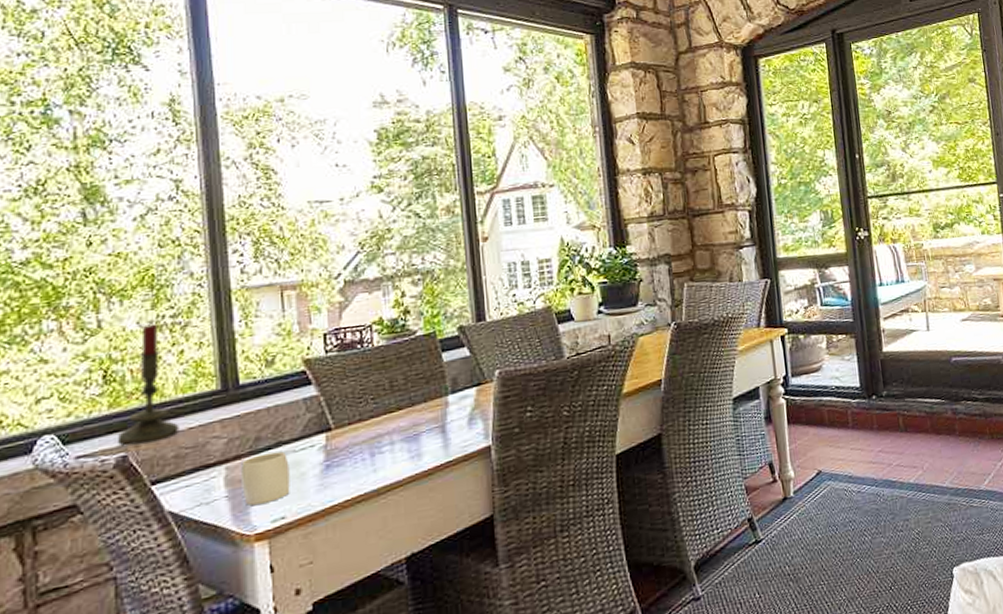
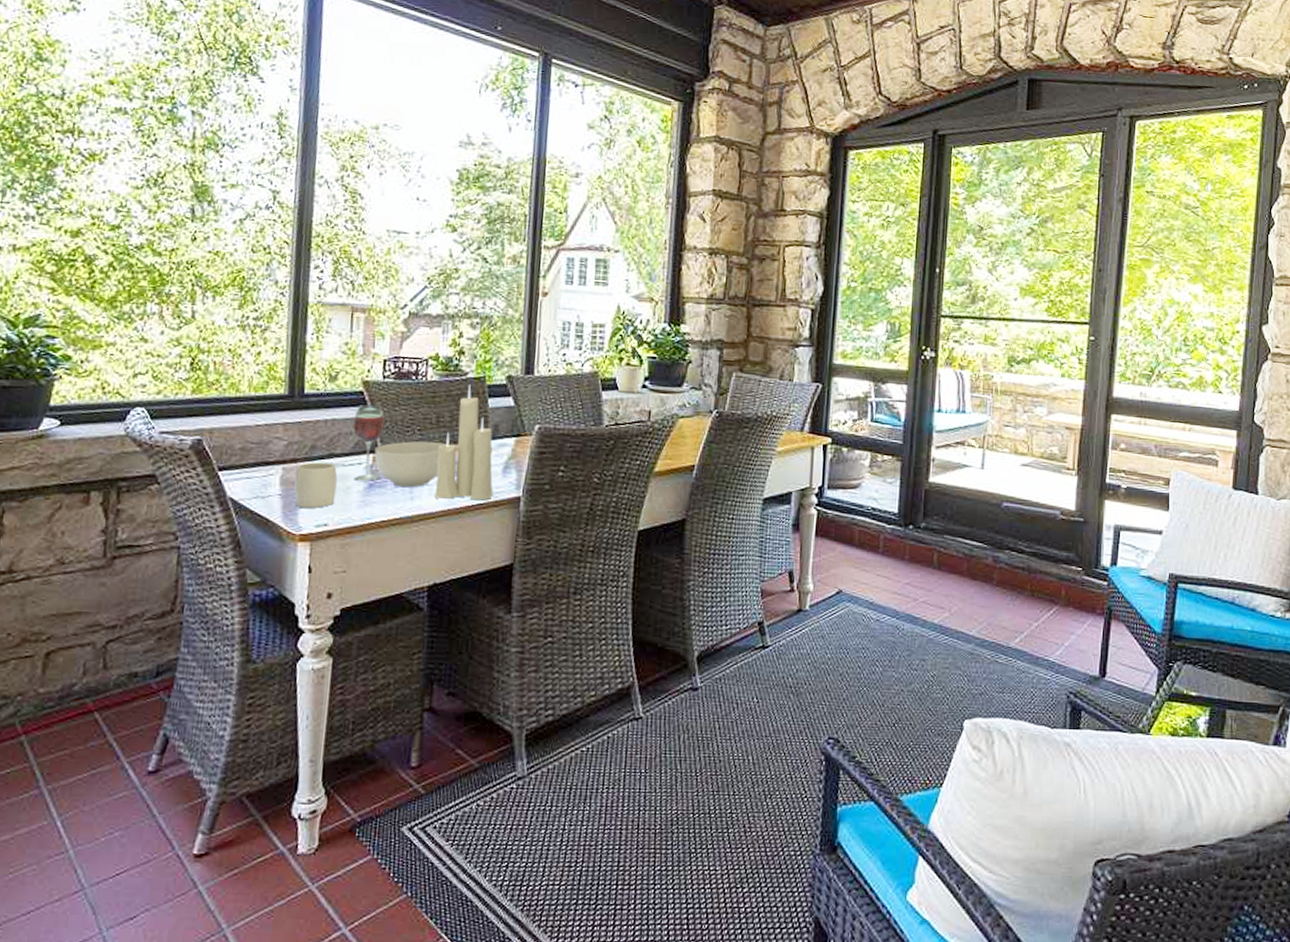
candle: present [118,321,179,446] -> none [196,320,249,433]
wineglass: none [299,381,338,465] -> present [353,404,385,481]
bowl: none [327,407,404,462] -> present [374,441,446,488]
candle: none [396,342,463,465] -> present [434,384,494,501]

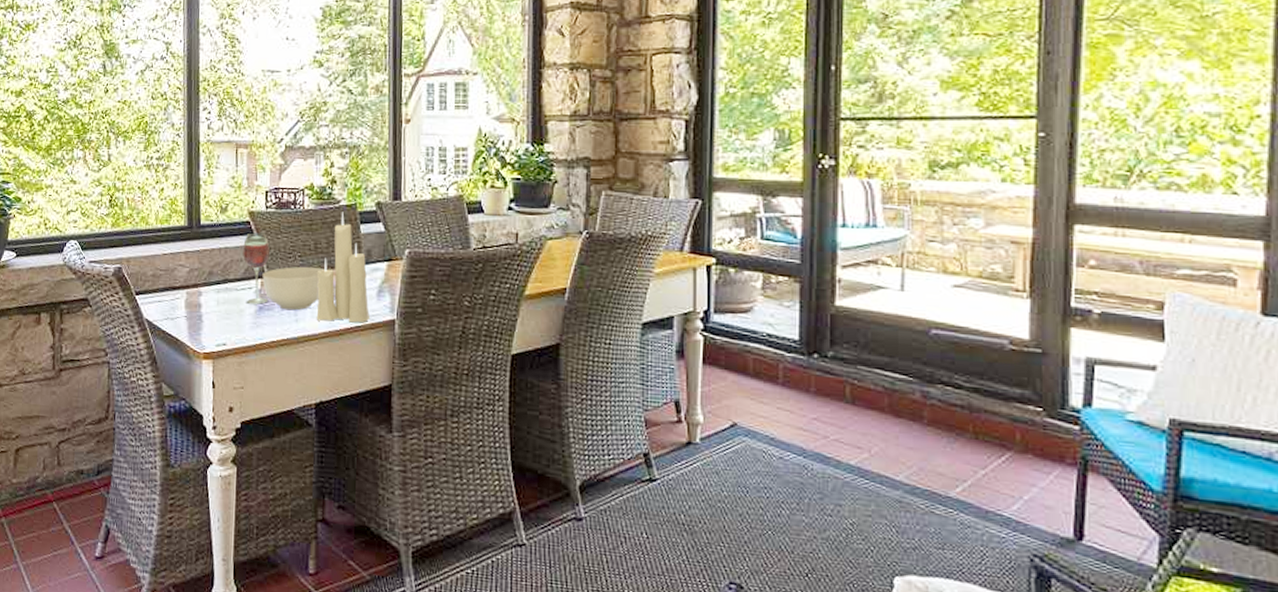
mug: present [293,462,338,508] -> none [196,287,232,329]

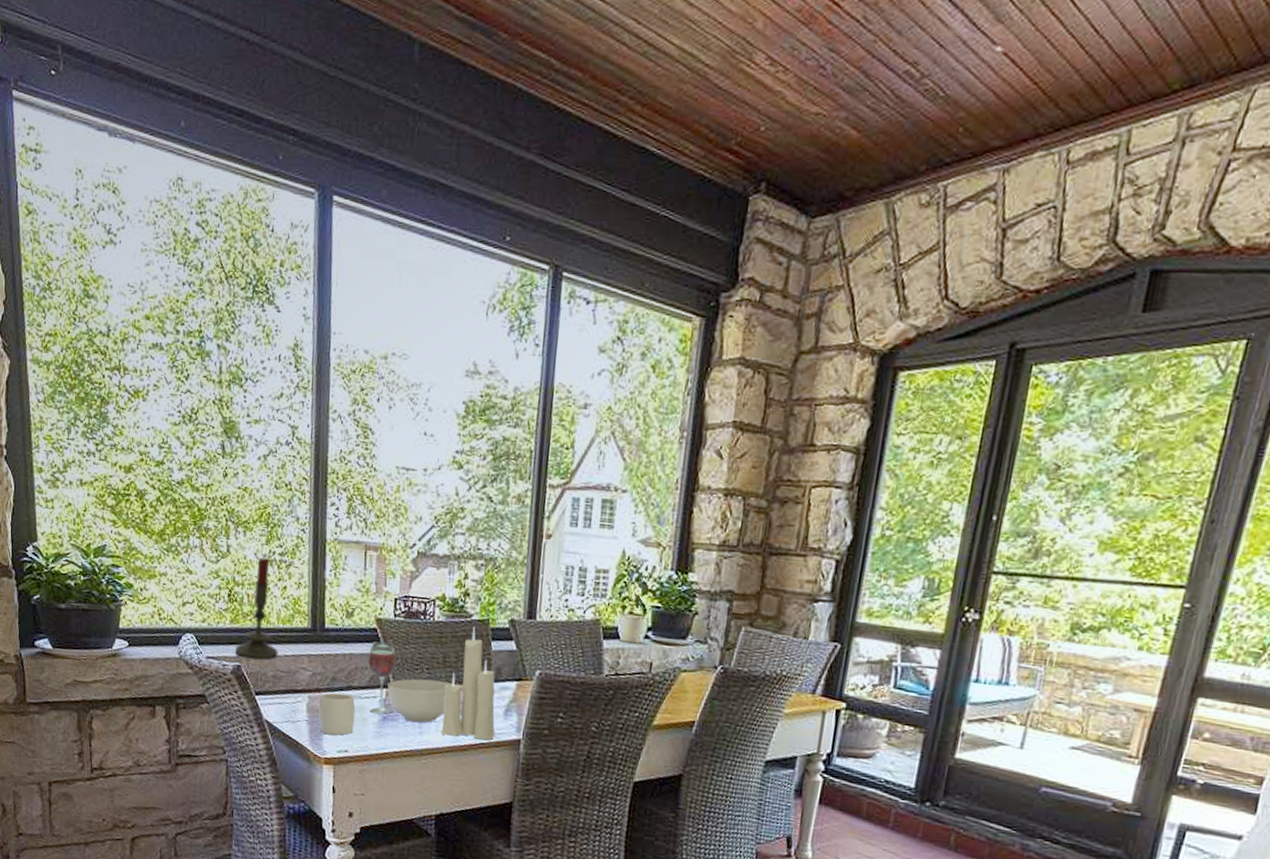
candle: none [116,160,157,262] -> present [235,555,278,661]
mug: none [196,287,232,329] -> present [318,692,356,736]

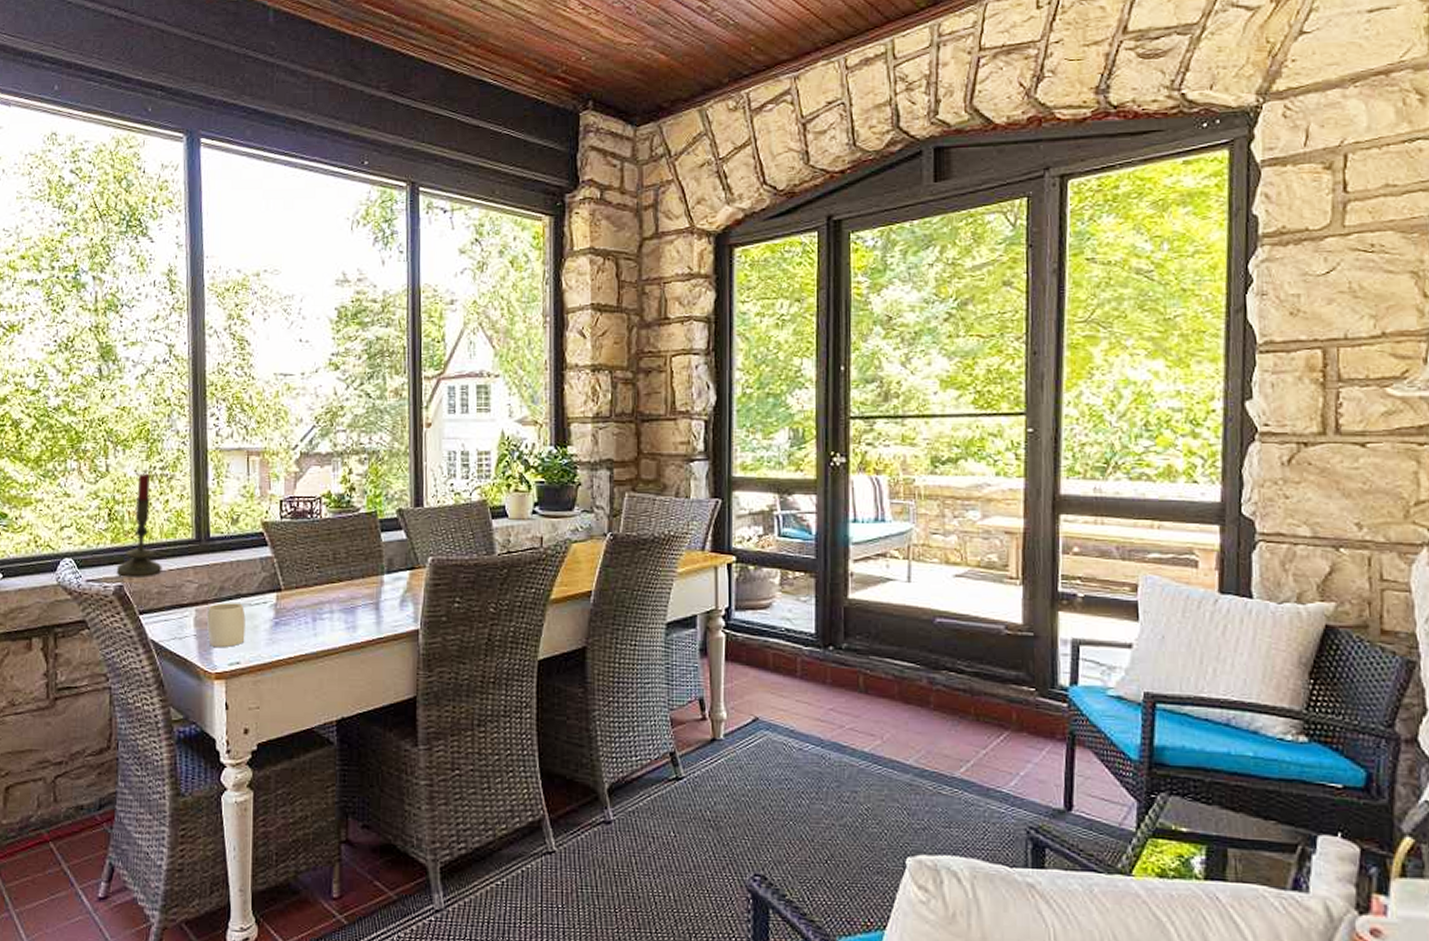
wineglass: present [368,640,397,715] -> none [256,544,285,619]
bowl: present [387,678,452,723] -> none [278,579,344,625]
candle: present [441,626,496,741] -> none [336,520,393,635]

